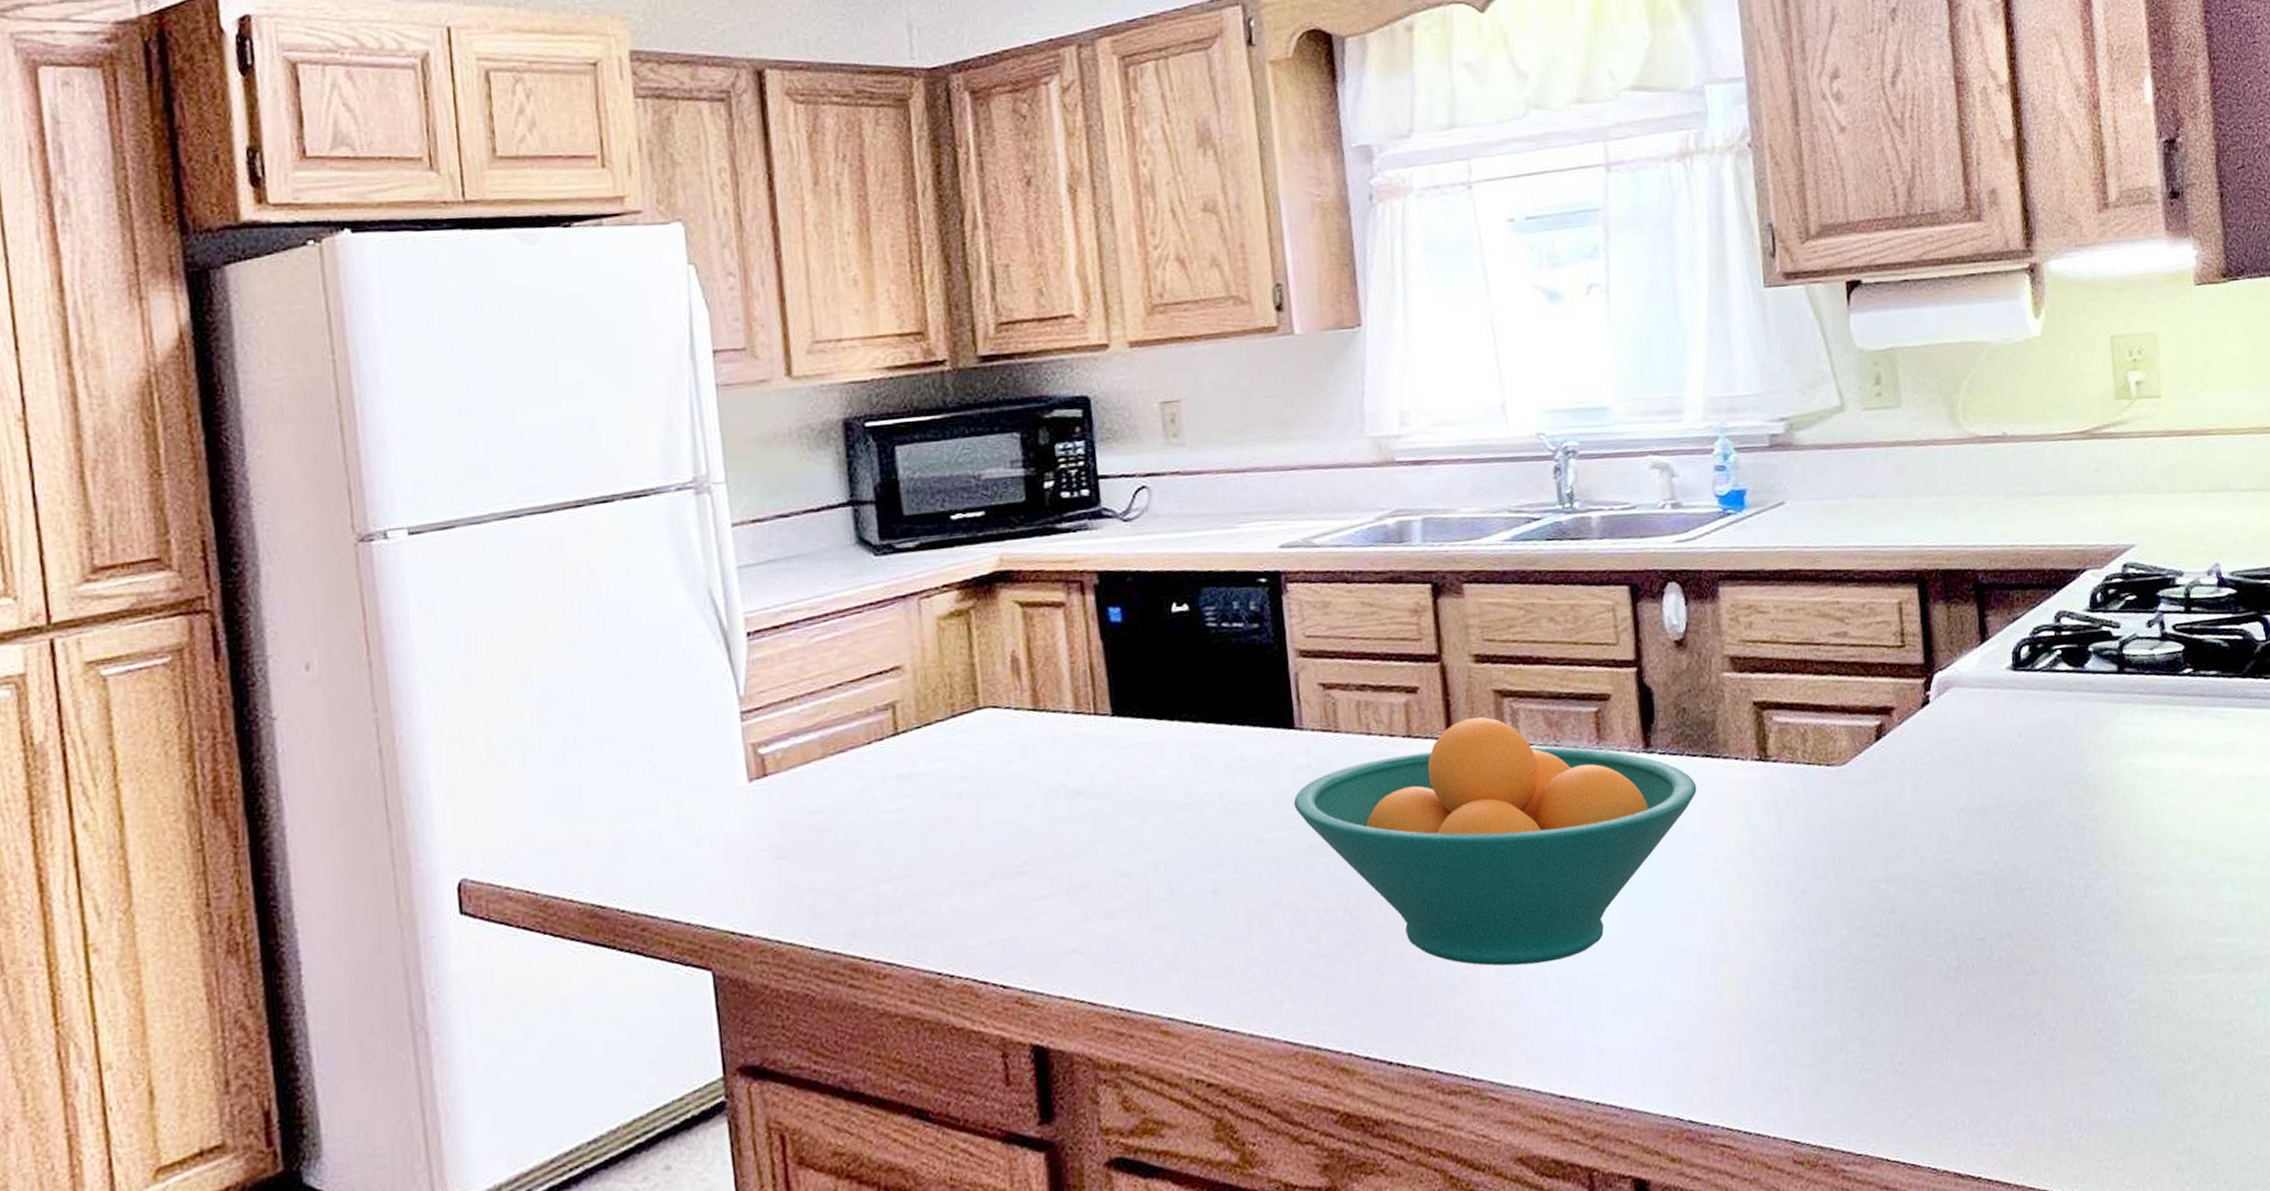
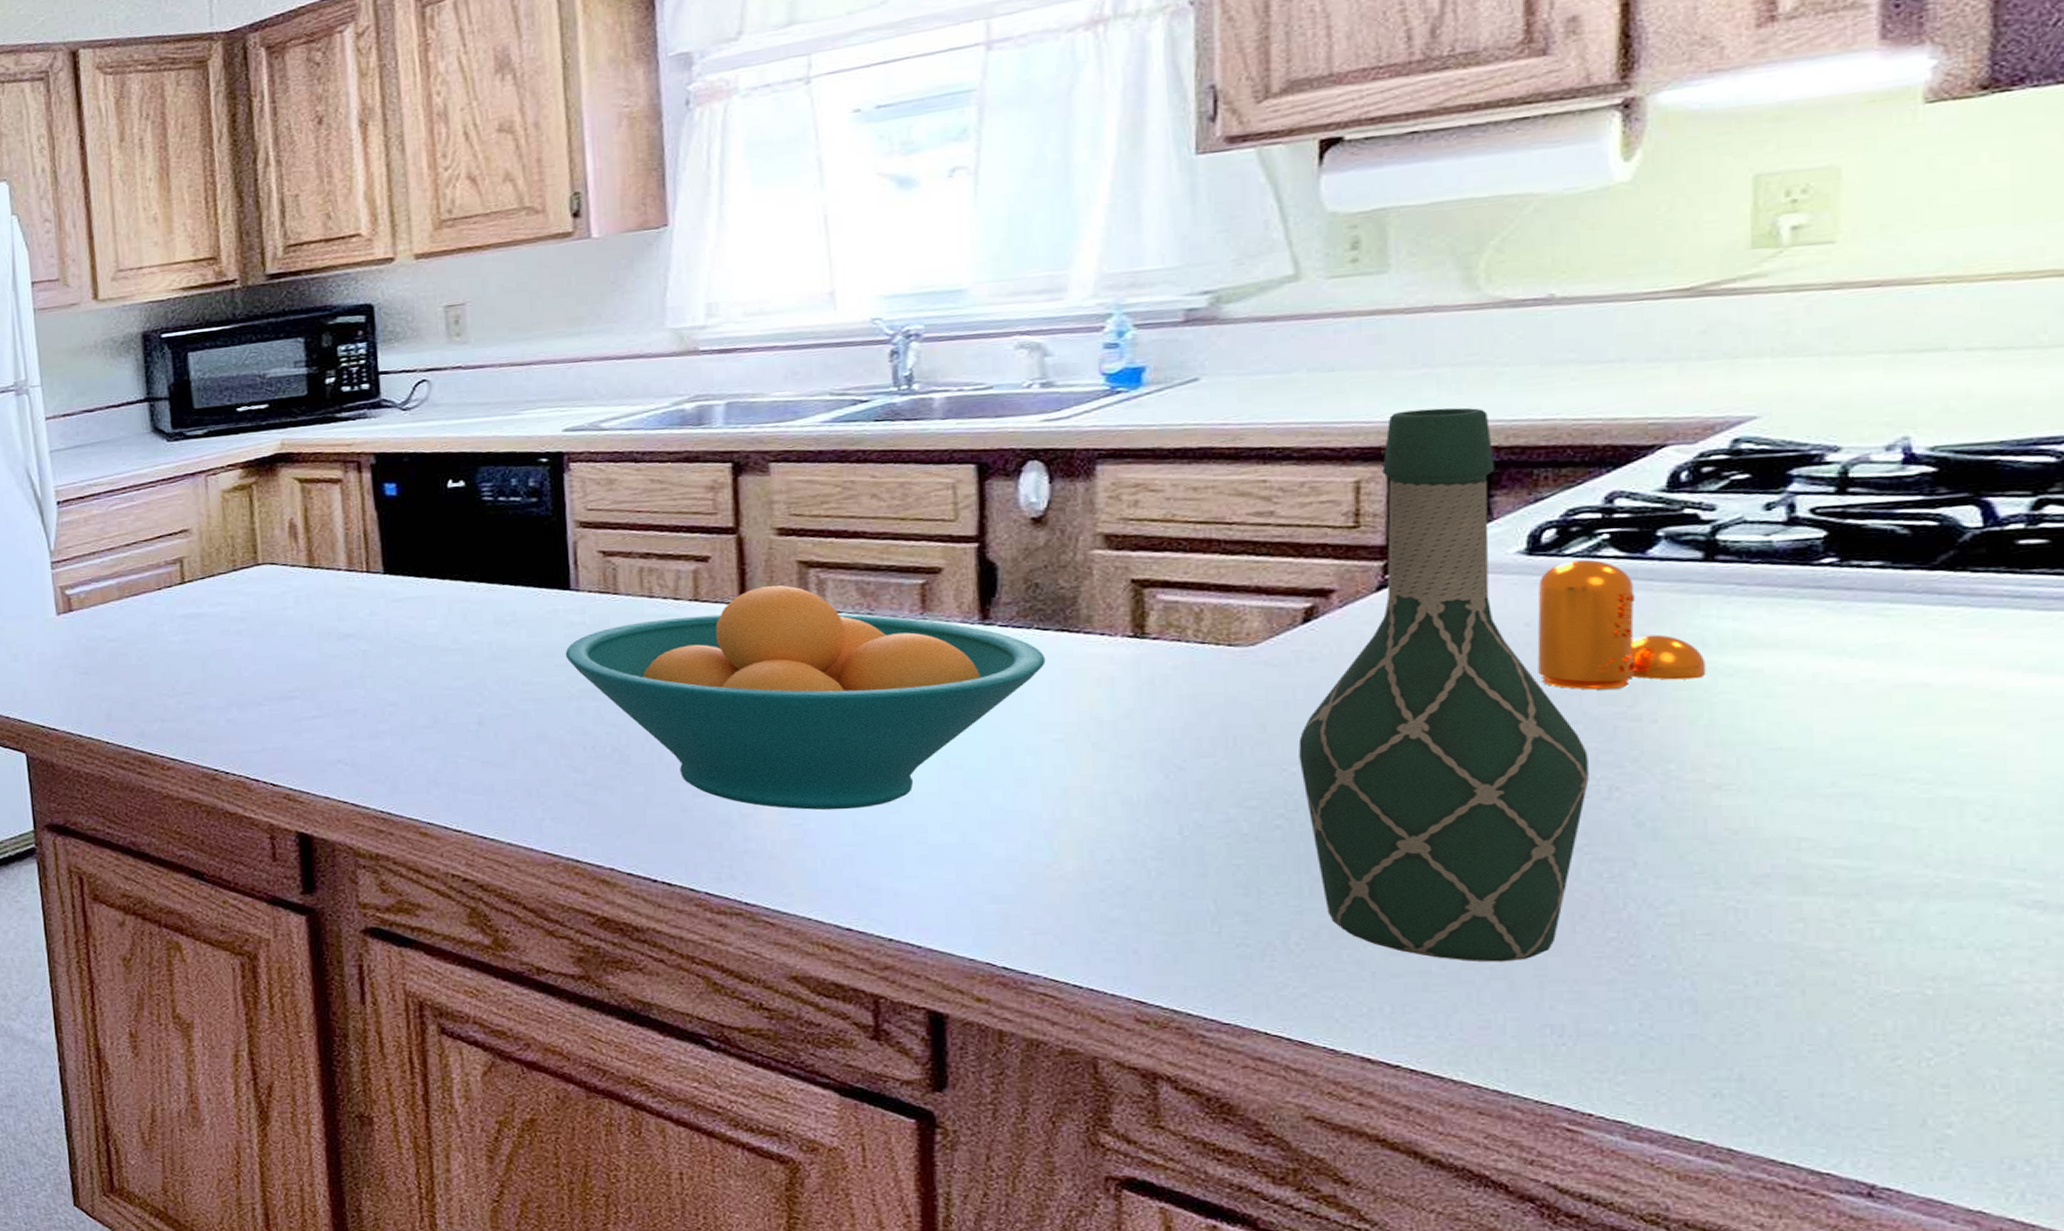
wine bottle: none [1883,533,2072,1065] -> present [1298,407,1589,962]
pepper shaker: none [2023,673,2131,795] -> present [1537,559,1706,690]

